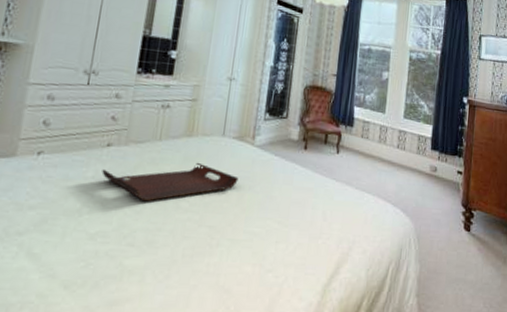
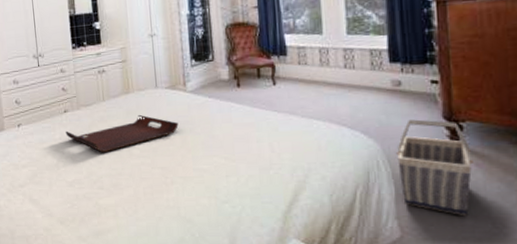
basket: none [424,203,478,296] -> present [395,119,475,217]

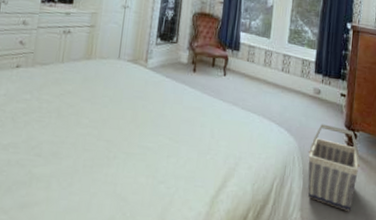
serving tray: present [65,114,179,153] -> none [12,82,133,118]

